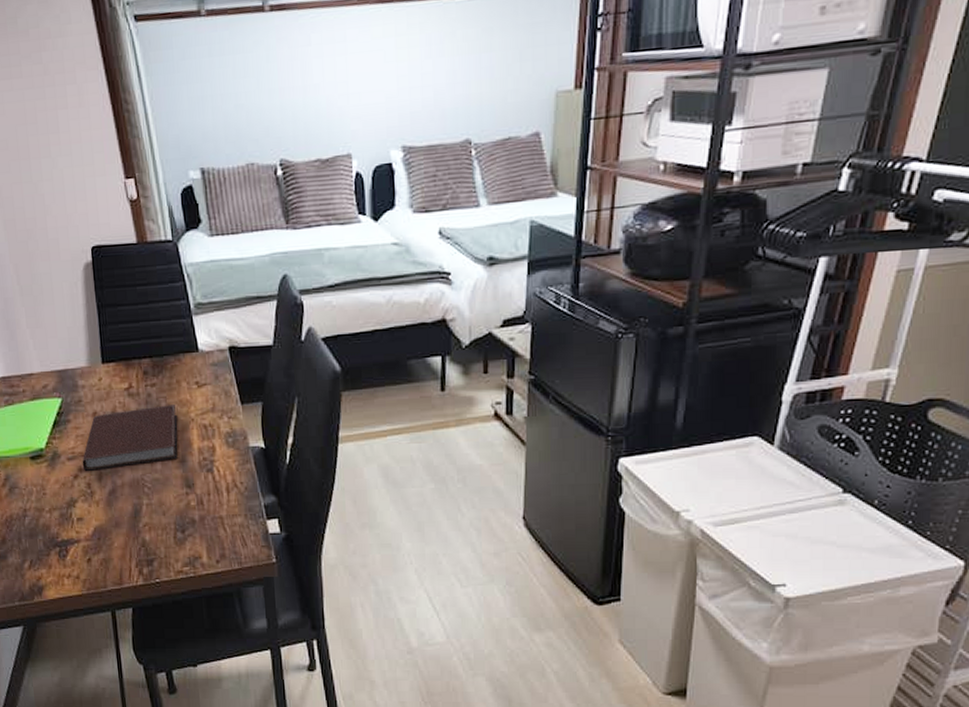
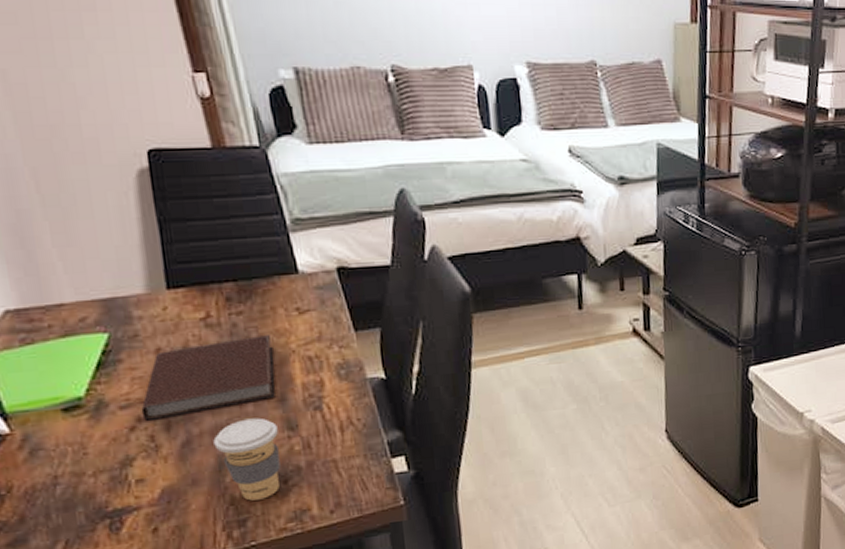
coffee cup: none [131,475,180,545] -> present [213,417,281,501]

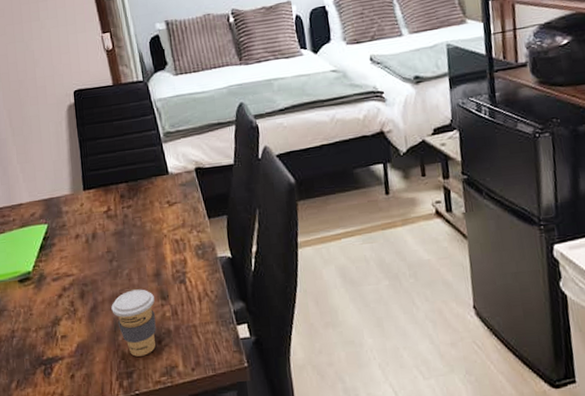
notebook: present [141,335,276,422] -> none [66,223,153,291]

